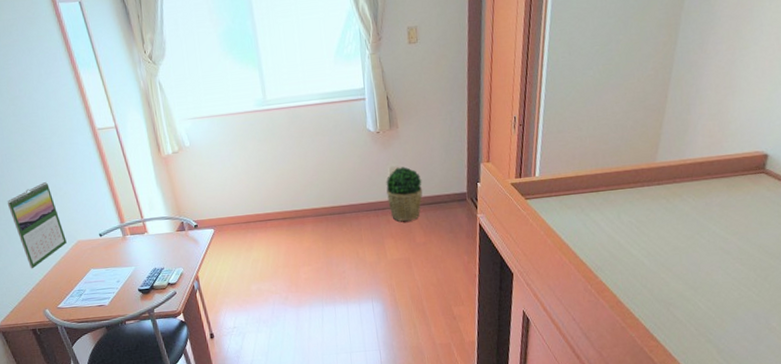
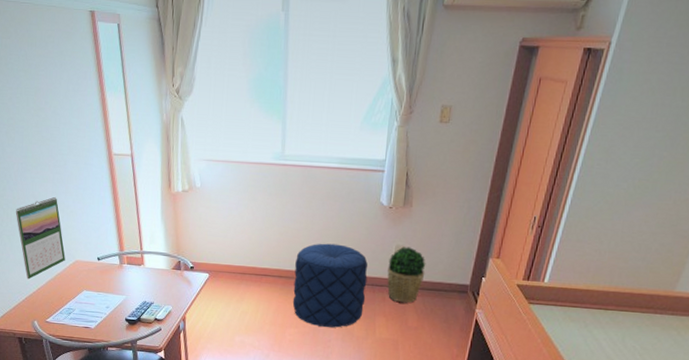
pouf: none [296,176,371,260] -> present [292,243,368,328]

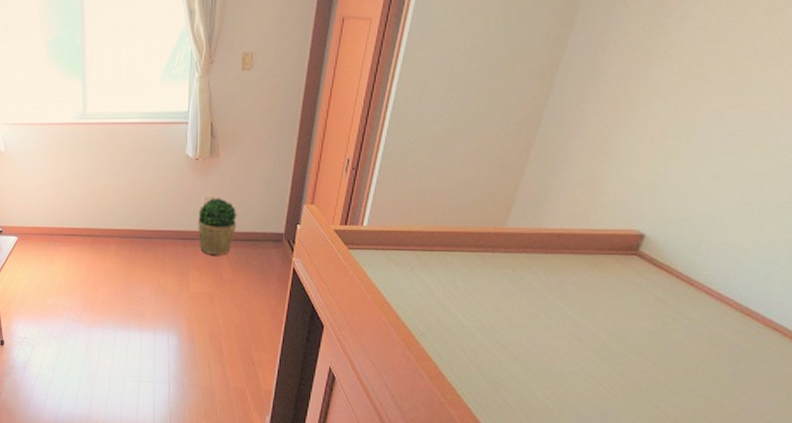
pouf: present [292,243,368,328] -> none [103,199,178,284]

